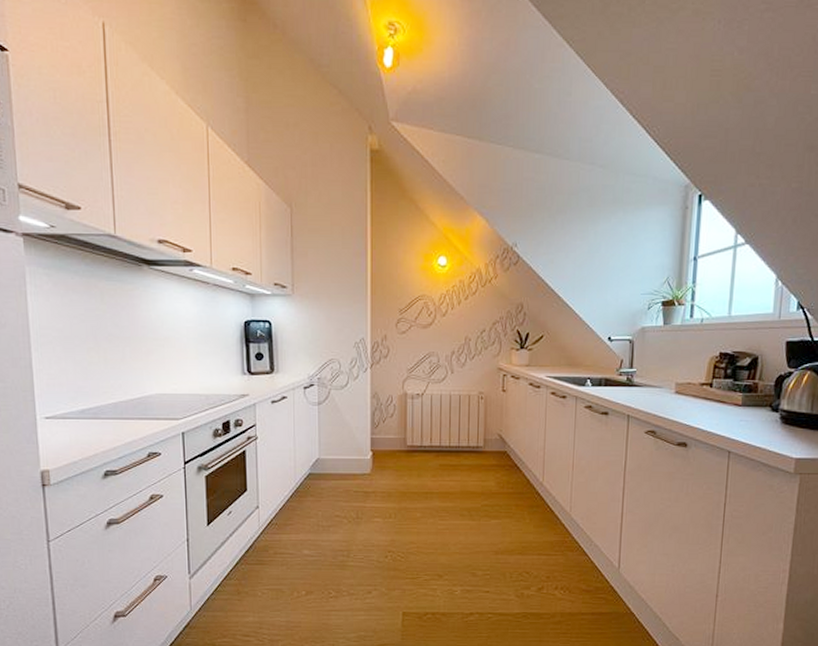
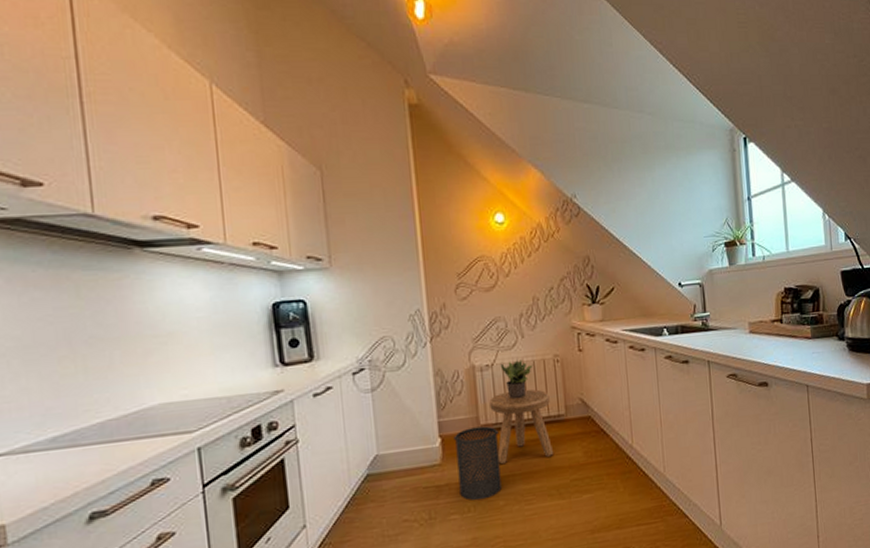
trash can: none [383,447,422,510] -> present [453,426,502,501]
stool: none [417,419,471,483] -> present [489,389,554,465]
potted plant: none [429,391,459,426] -> present [500,358,534,399]

